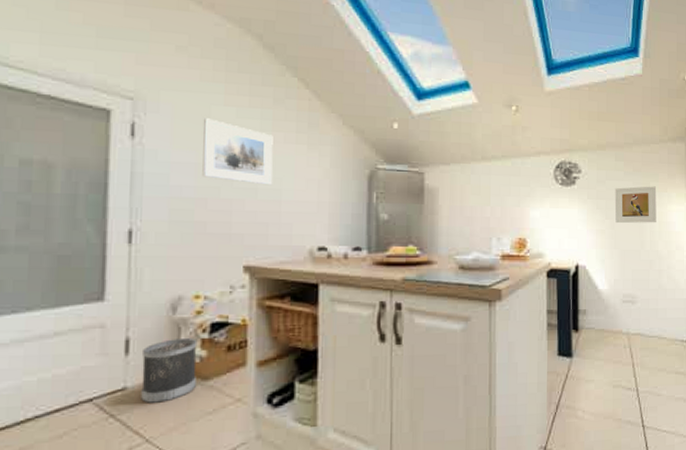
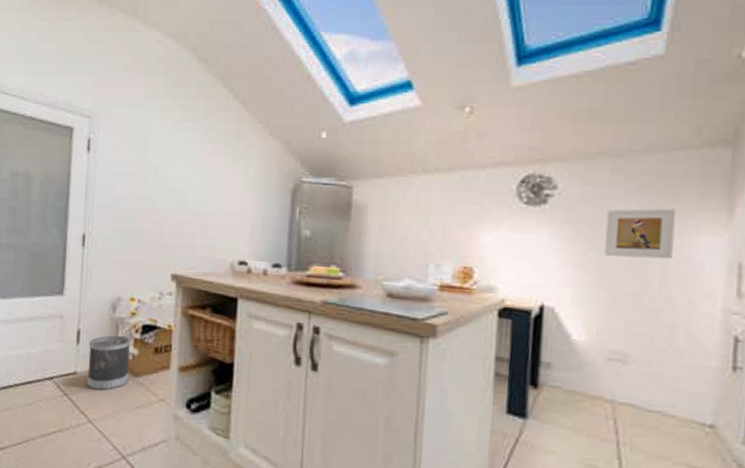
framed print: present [202,118,273,186] -> none [141,132,203,198]

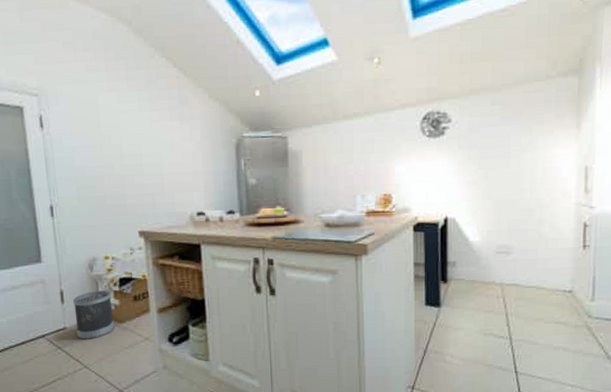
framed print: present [605,208,677,260] -> none [489,129,540,173]

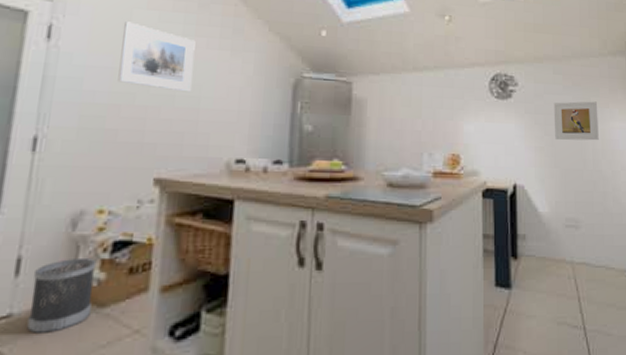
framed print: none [92,105,154,161] -> present [118,21,196,93]
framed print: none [489,129,540,173] -> present [553,101,599,141]

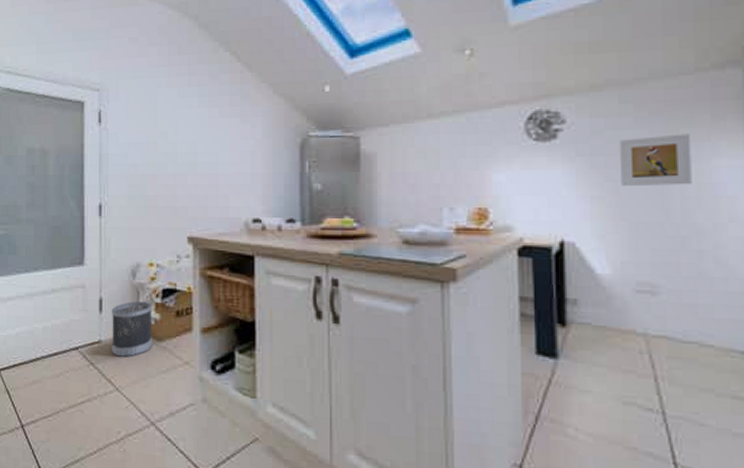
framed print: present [118,21,196,93] -> none [151,100,210,160]

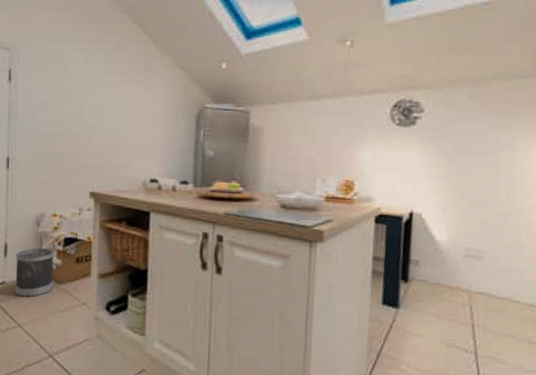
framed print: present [619,133,692,187] -> none [463,128,521,171]

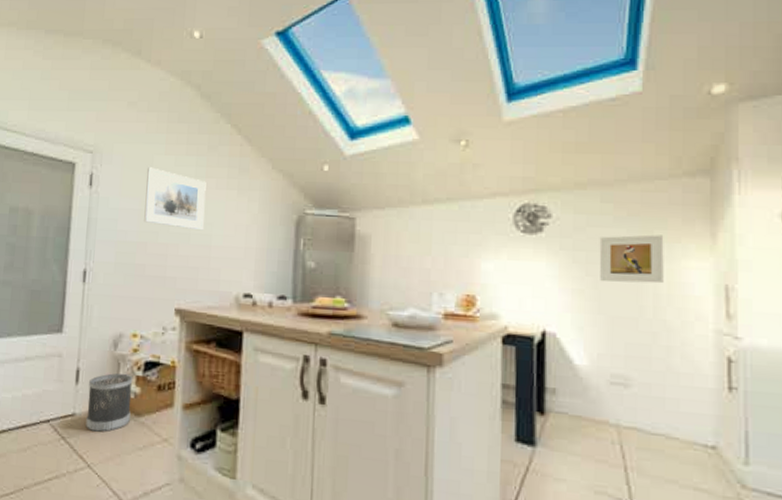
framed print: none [59,64,115,123] -> present [144,167,206,231]
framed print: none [463,128,521,171] -> present [599,234,664,284]

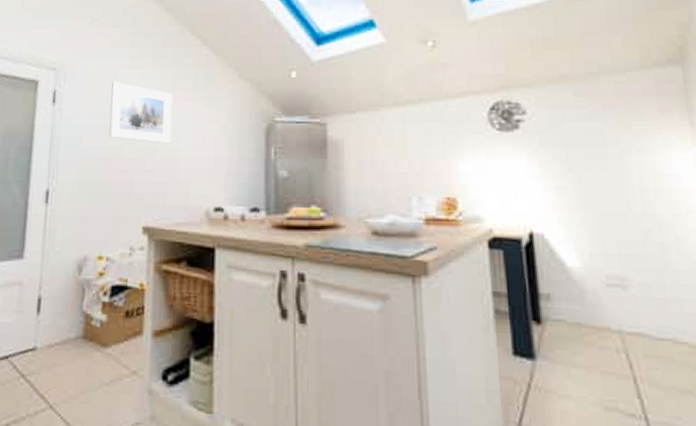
wastebasket: present [86,373,133,433] -> none [47,300,99,367]
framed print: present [599,234,664,284] -> none [577,126,649,178]

